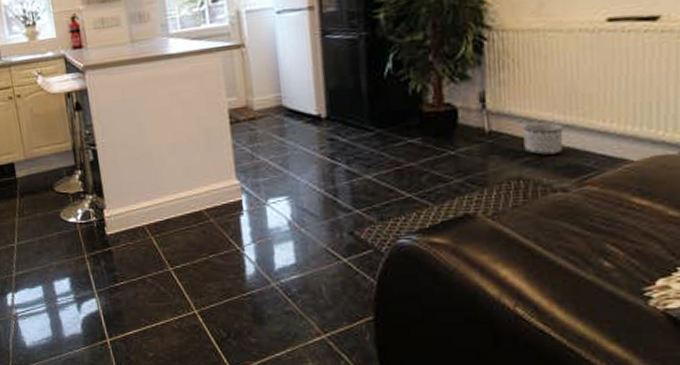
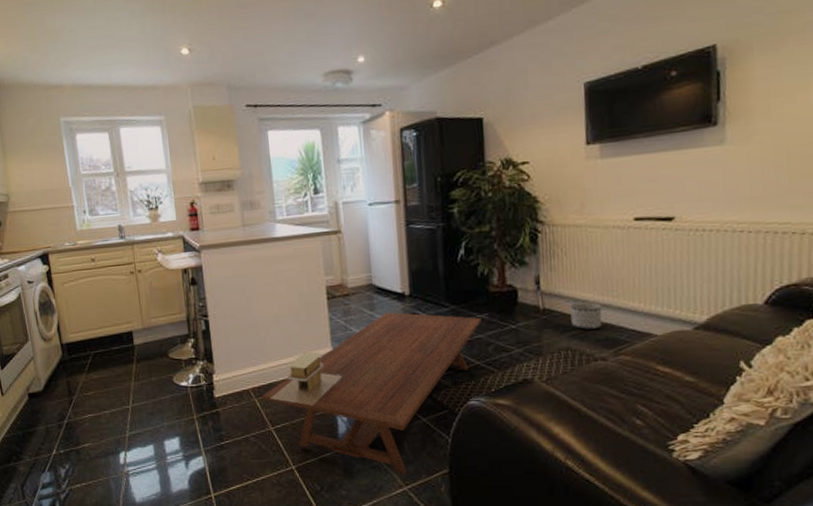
coffee table: none [158,137,413,321] -> present [261,312,482,475]
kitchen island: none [168,183,248,244] -> present [270,351,341,406]

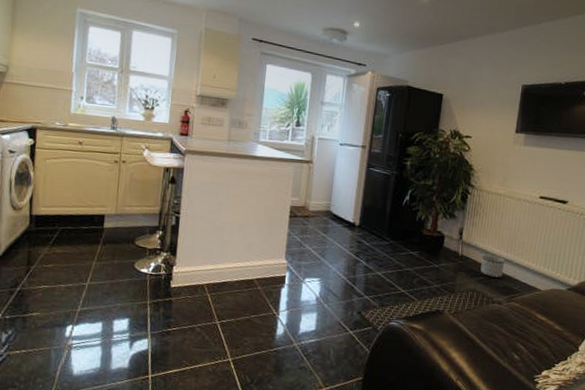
coffee table: present [261,312,482,475] -> none [214,237,413,378]
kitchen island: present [270,351,341,406] -> none [222,259,289,307]

